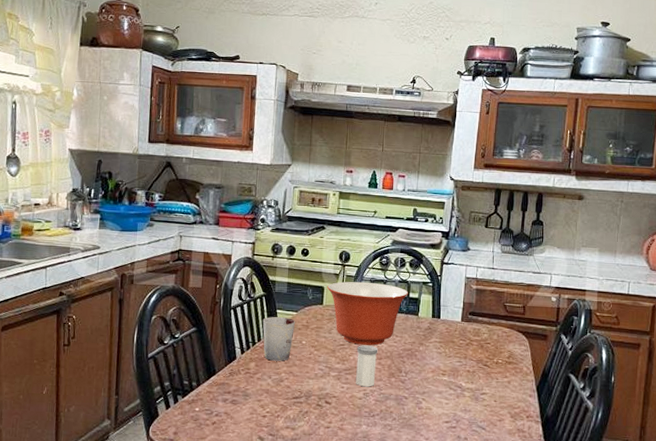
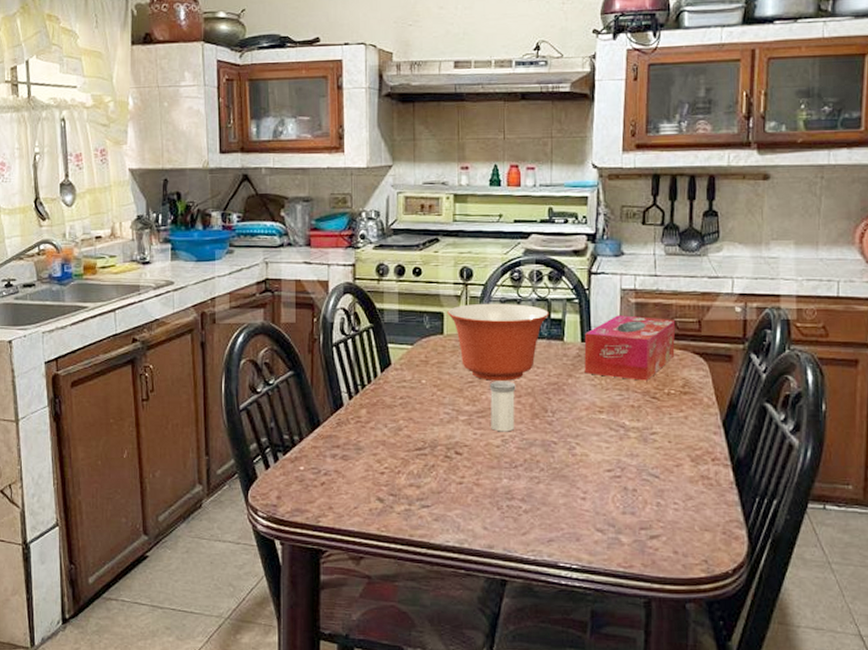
cup: present [262,317,296,361] -> none [371,353,412,406]
tissue box: none [433,298,506,352] -> present [584,315,676,381]

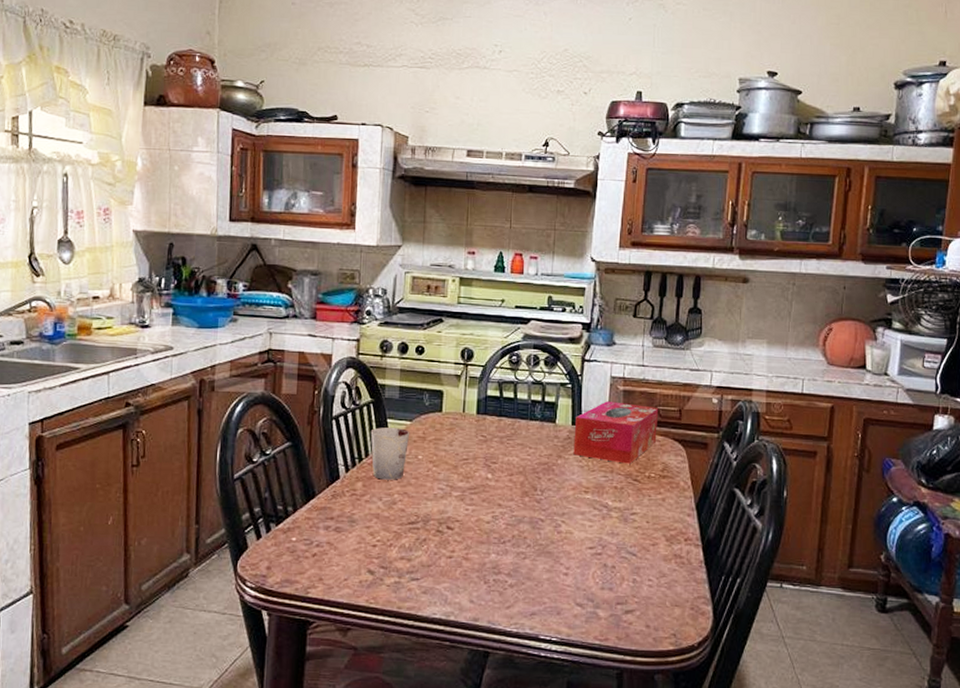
cup: none [371,353,412,406] -> present [370,427,410,480]
mixing bowl: present [447,303,549,381] -> none [447,383,543,459]
salt shaker: present [490,381,516,432] -> none [482,459,509,509]

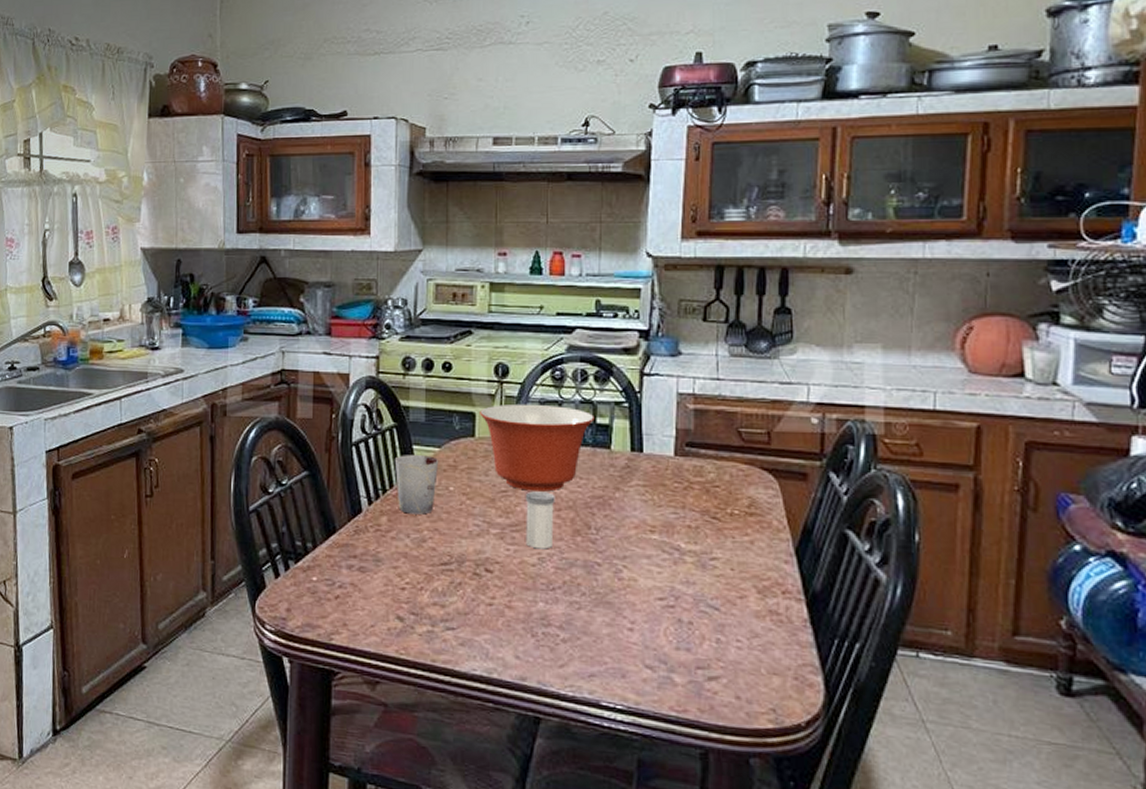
mixing bowl: none [447,383,543,459] -> present [480,403,594,492]
salt shaker: none [482,459,509,509] -> present [526,491,555,550]
tissue box: present [573,401,659,464] -> none [634,422,741,498]

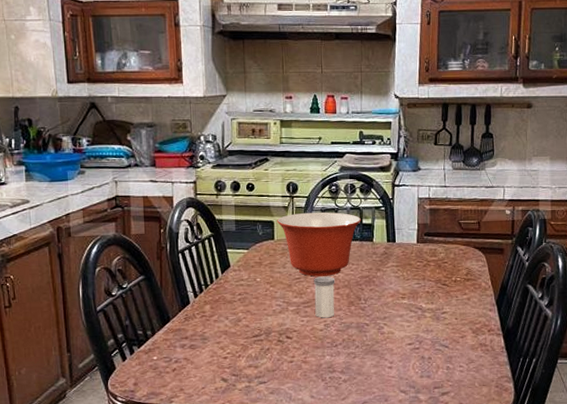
cup: present [394,455,439,515] -> none [213,256,248,302]

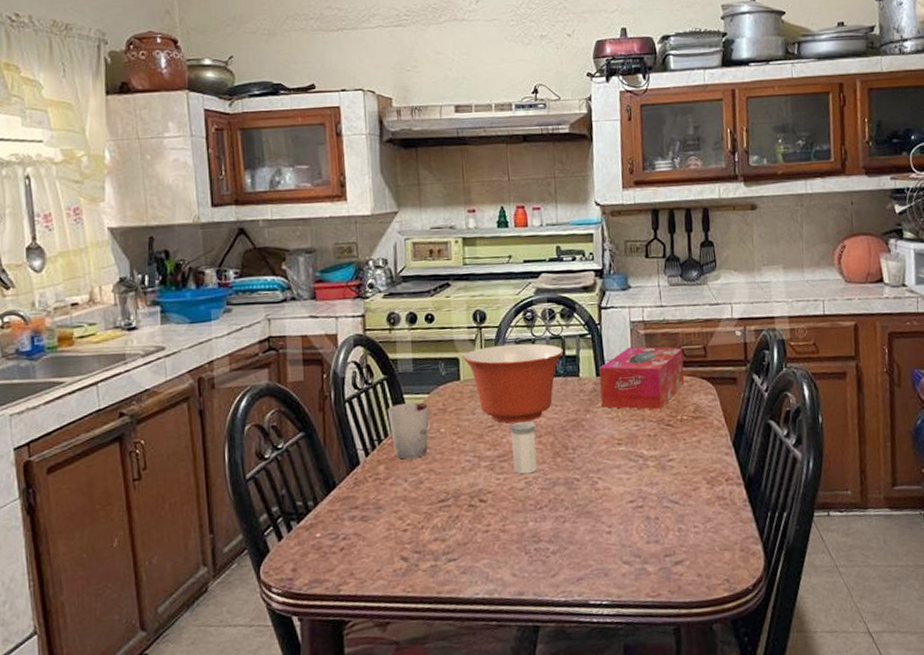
cup: none [213,256,248,302] -> present [387,402,430,460]
tissue box: none [389,219,461,272] -> present [599,346,685,410]

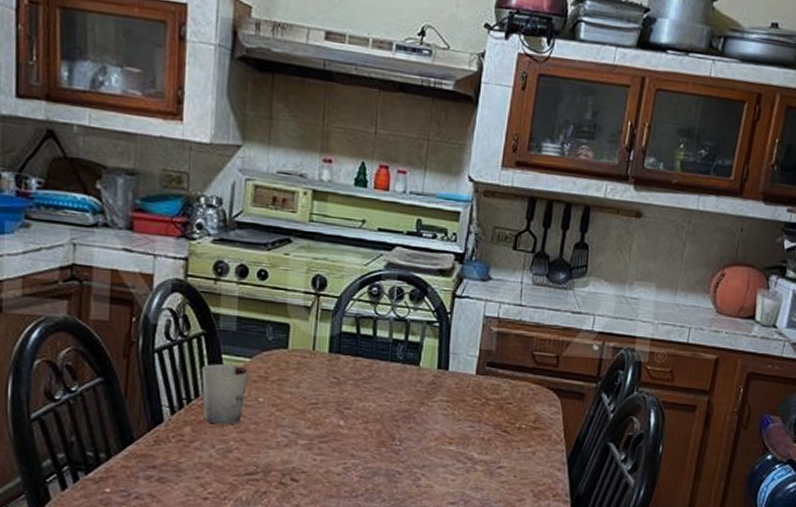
mixing bowl: present [463,343,564,423] -> none [294,317,407,405]
salt shaker: present [510,422,537,475] -> none [333,404,364,460]
tissue box: present [599,346,685,410] -> none [438,343,535,414]

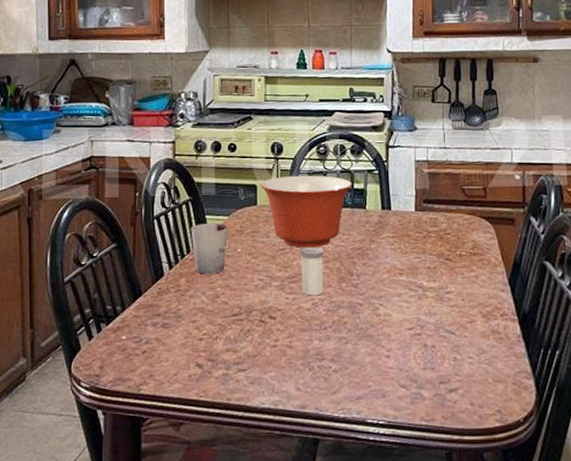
mixing bowl: none [294,317,407,405] -> present [260,175,352,248]
salt shaker: none [333,404,364,460] -> present [300,247,324,296]

